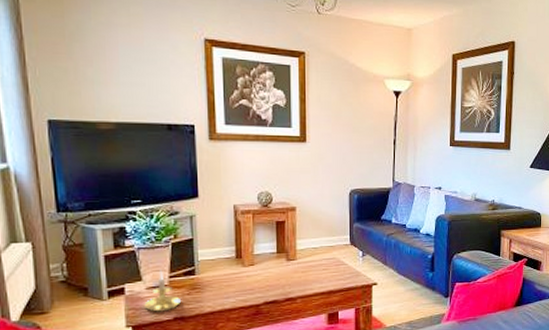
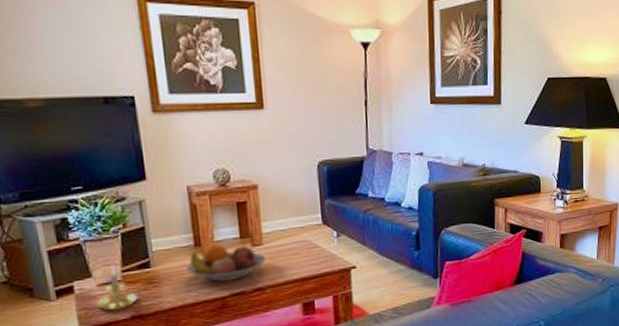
fruit bowl: none [227,258,299,290] -> present [186,244,267,282]

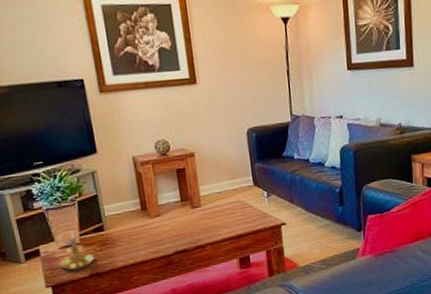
fruit bowl: present [186,244,267,282] -> none [135,207,205,241]

